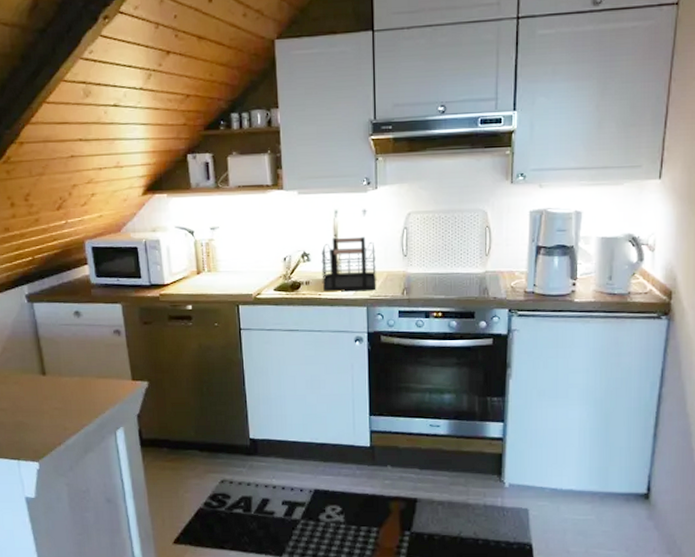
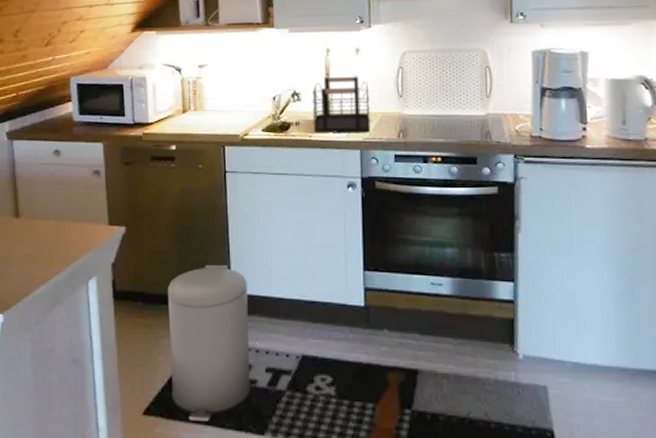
pedal bin: none [191,414,269,547] -> present [168,265,251,422]

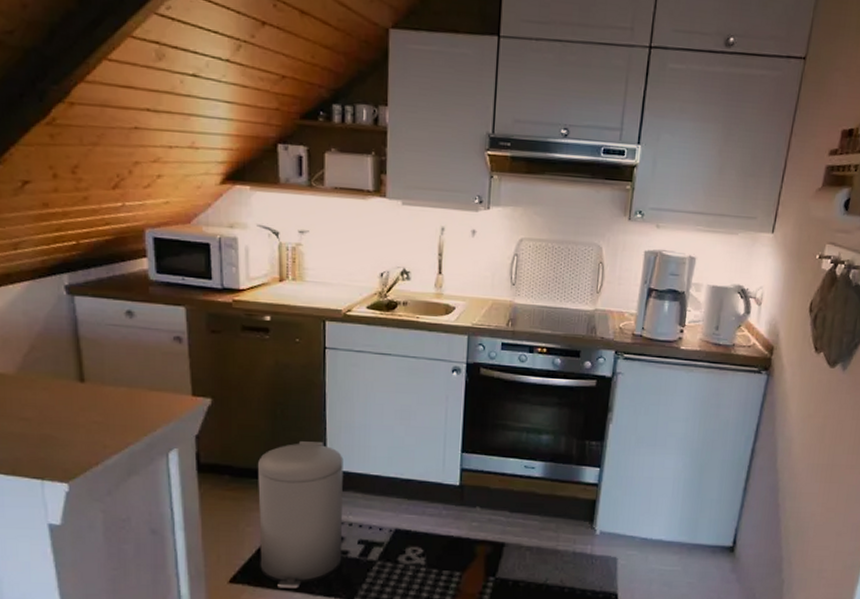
dish rack: present [312,76,370,134] -> none [421,257,482,319]

